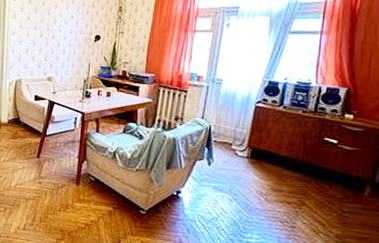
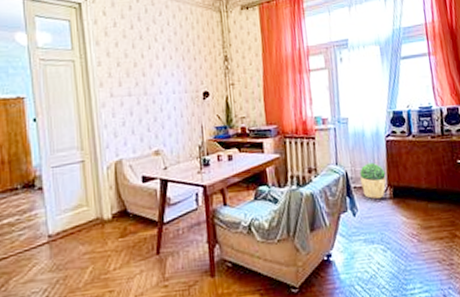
potted plant: none [222,122,248,155] -> present [360,162,387,199]

